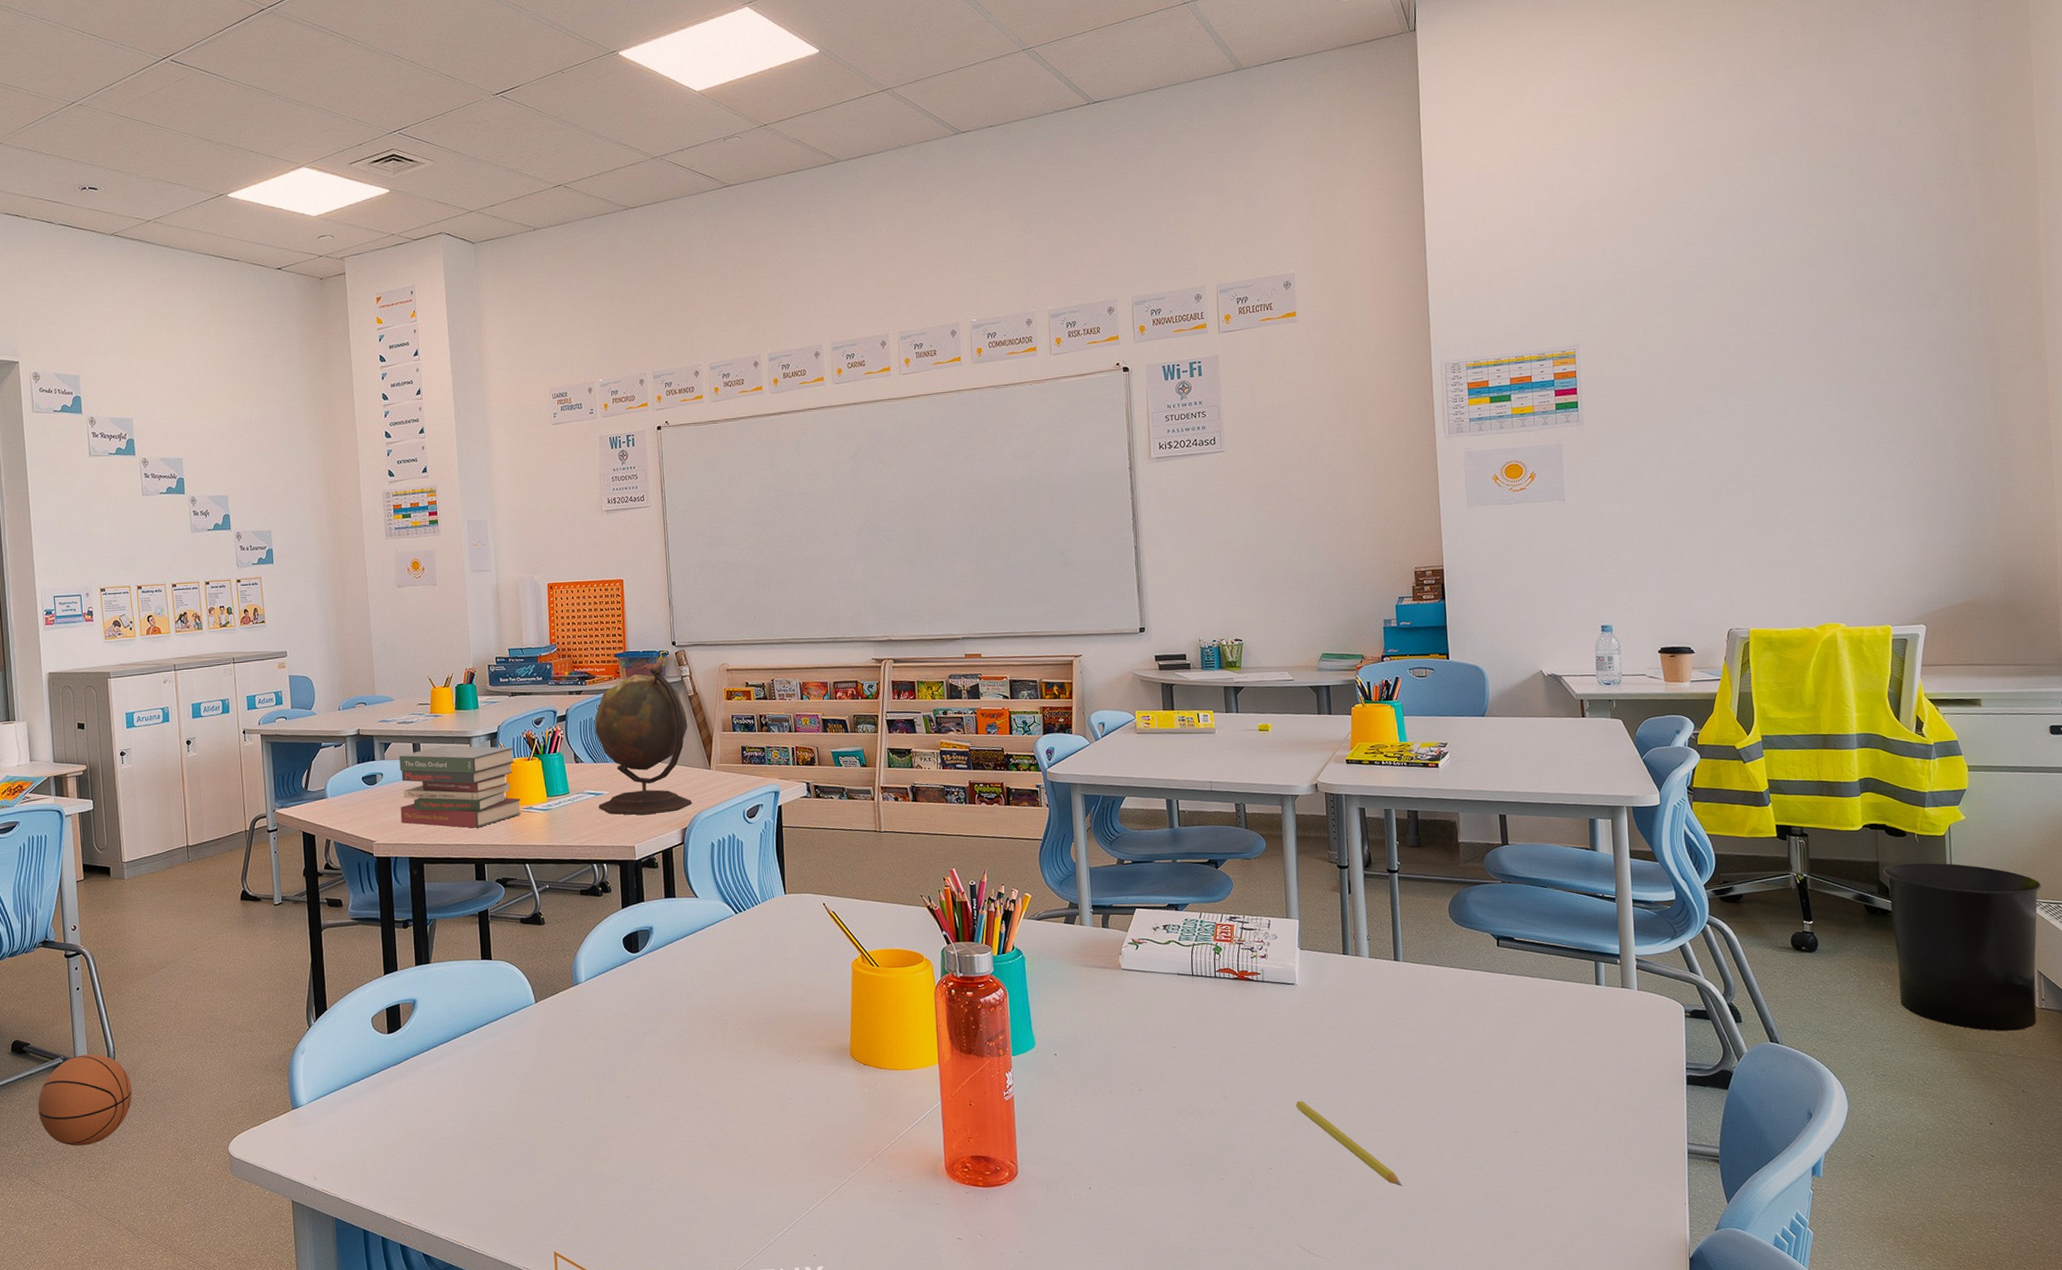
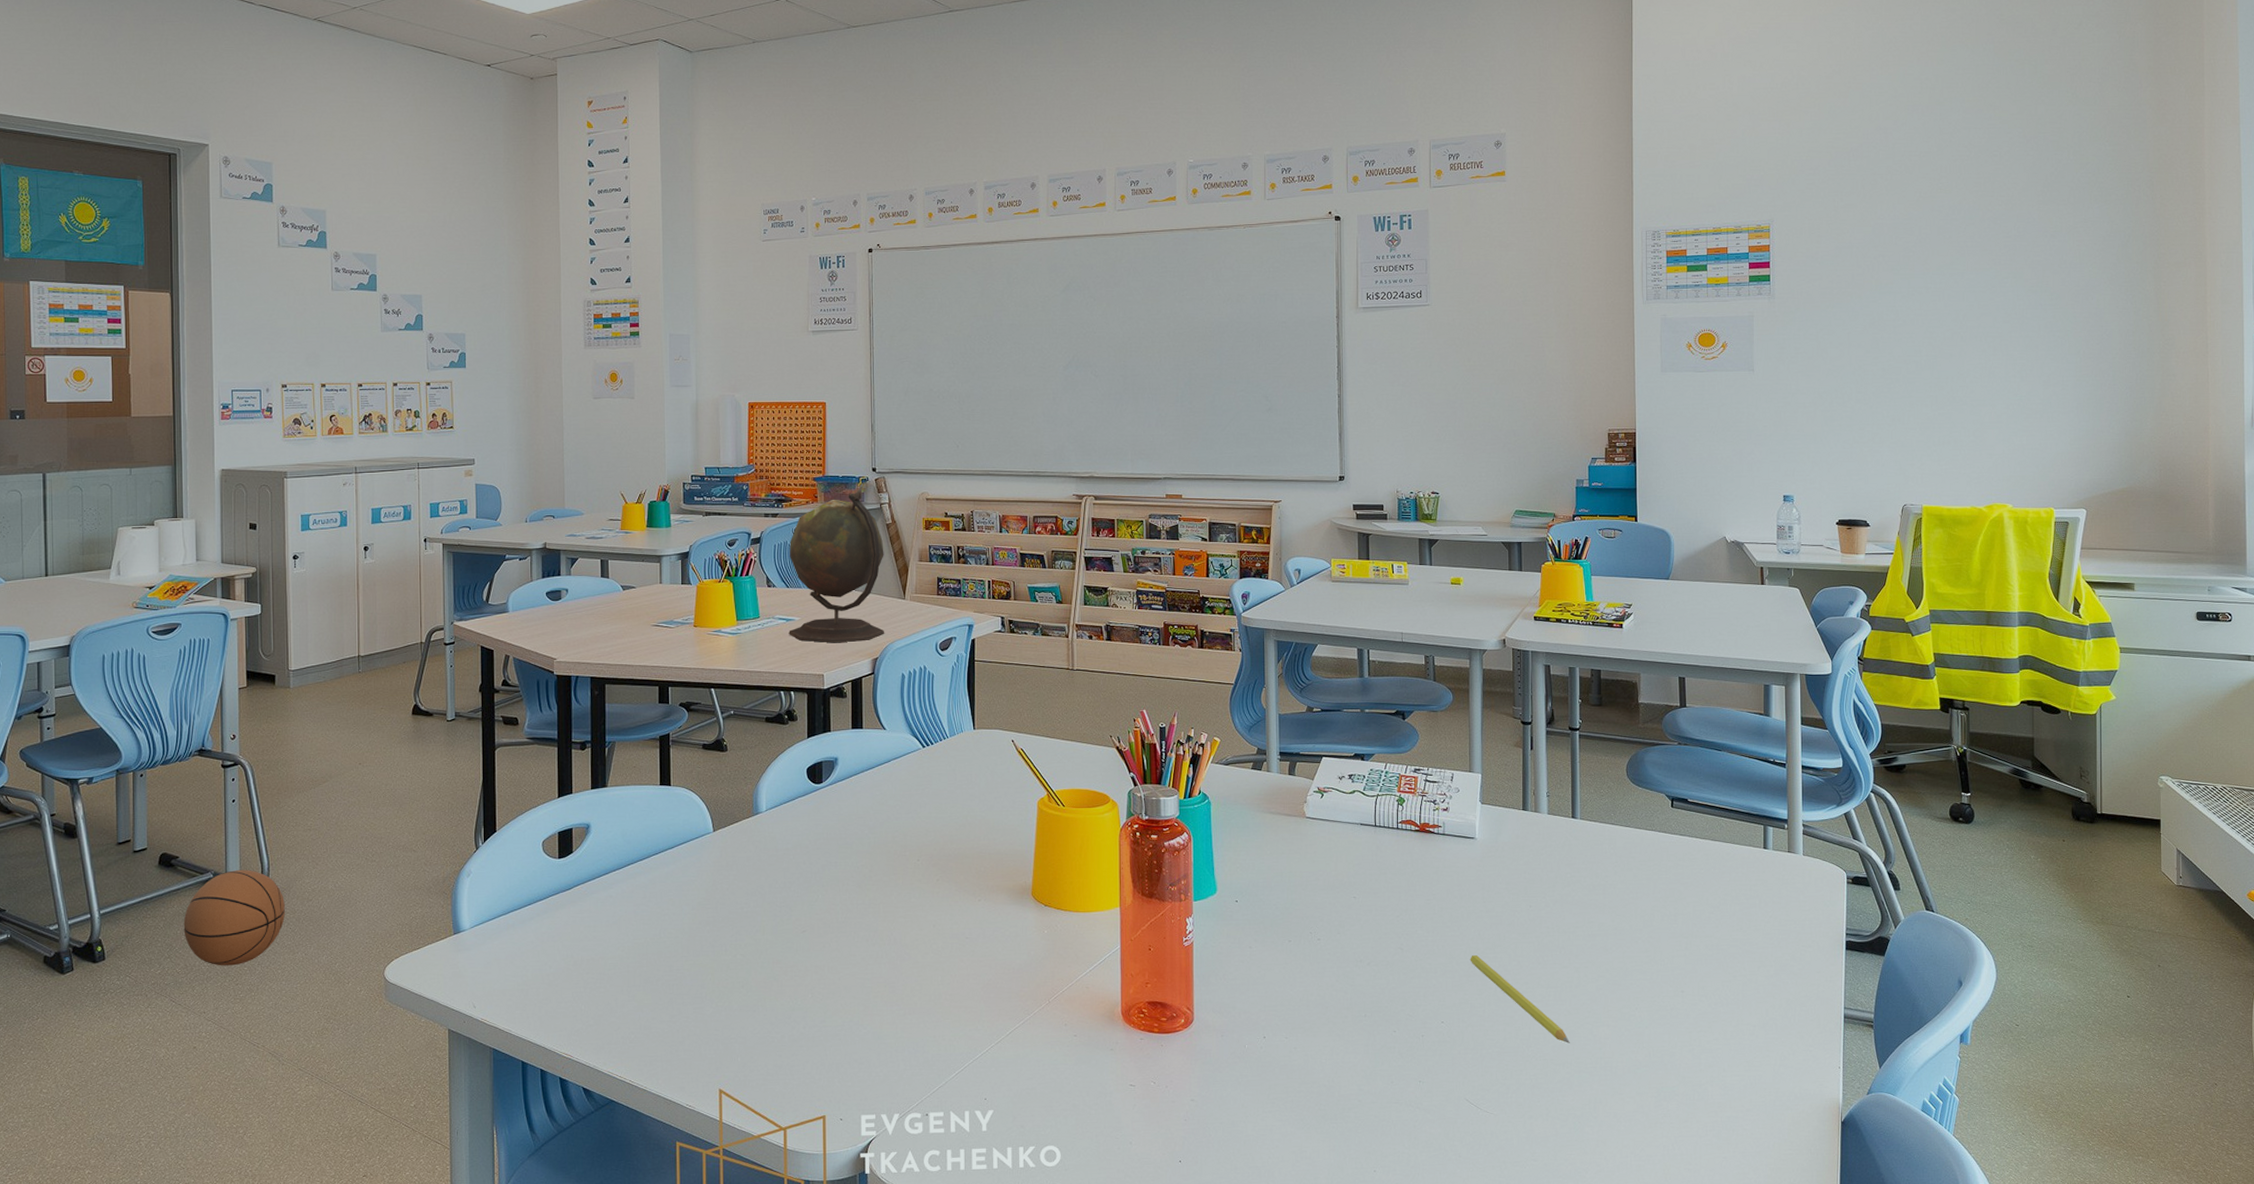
books: present [399,745,522,828] -> none [584,563,710,650]
waste bin: present [1883,862,2042,1031] -> none [2038,740,2184,907]

